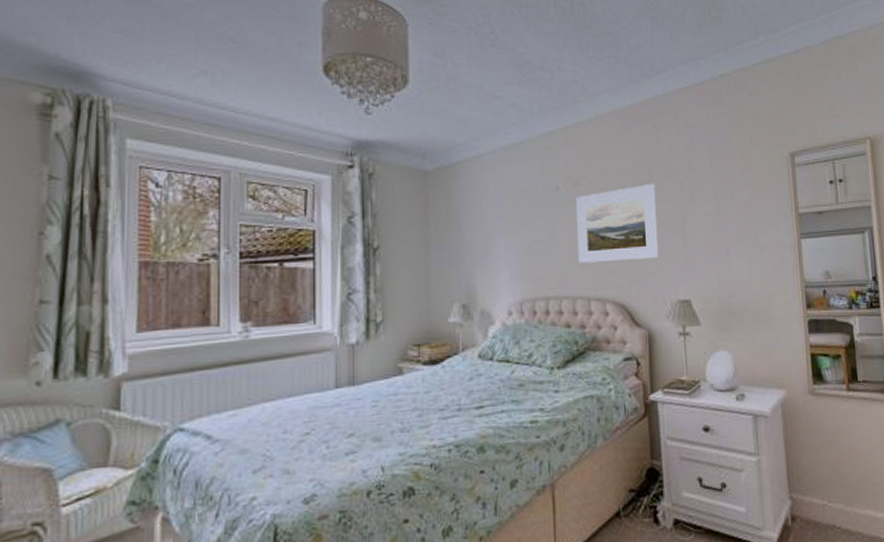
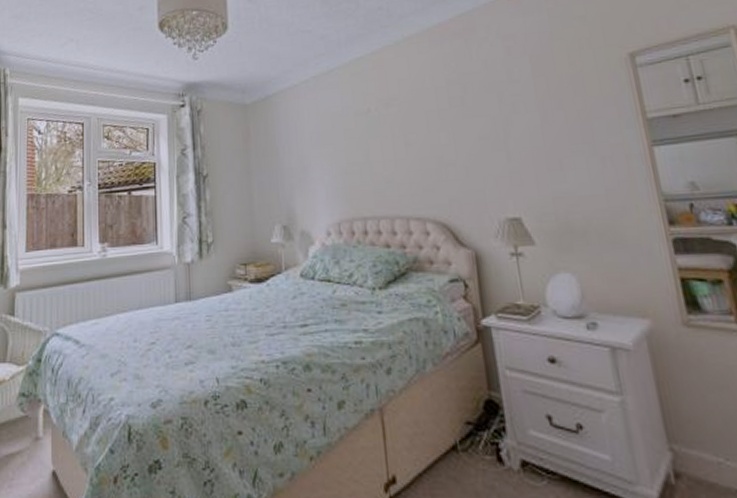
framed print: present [576,183,659,263] -> none [388,98,481,183]

